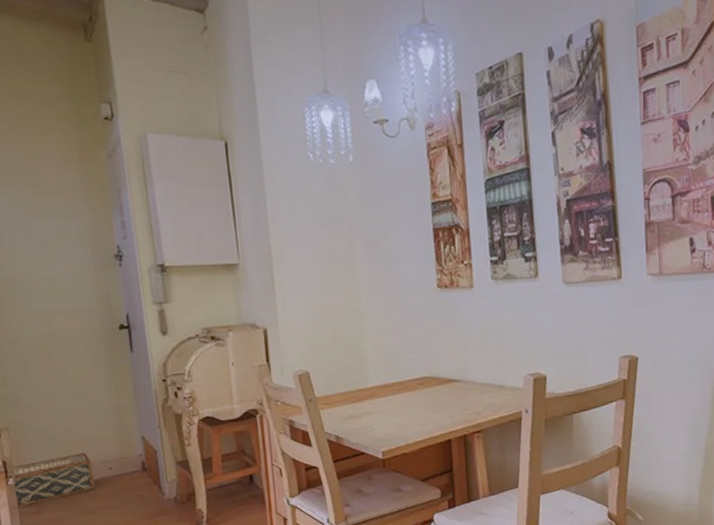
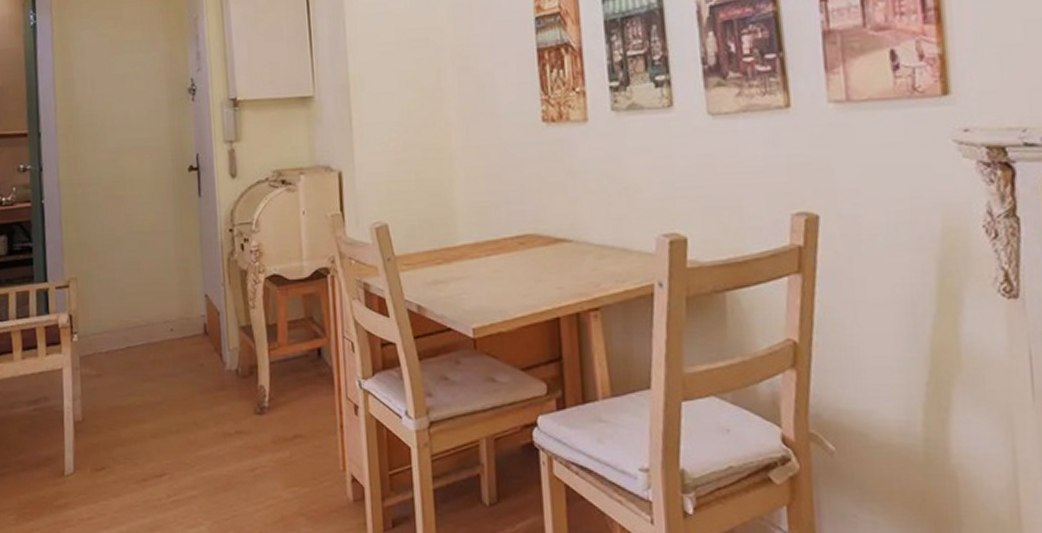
woven basket: present [12,453,95,508] -> none [77,310,156,369]

